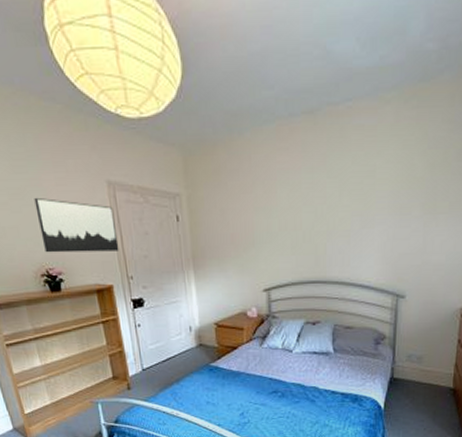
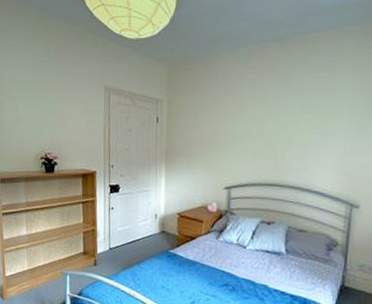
wall art: present [34,197,119,253] -> none [46,95,106,143]

